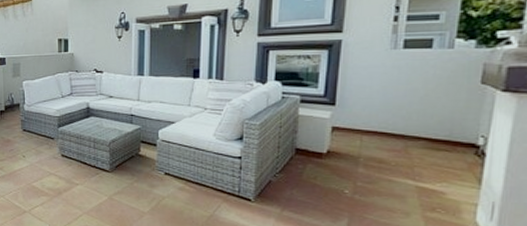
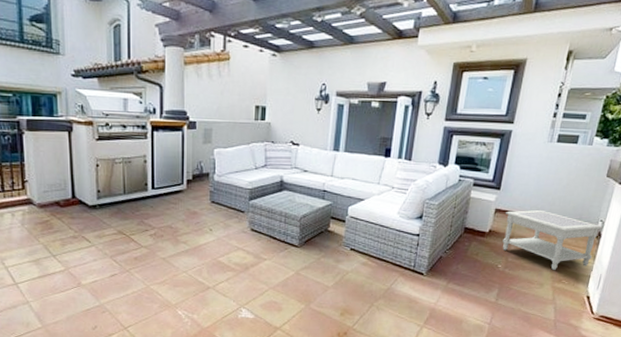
side table: none [346,126,486,196] -> present [502,209,603,270]

